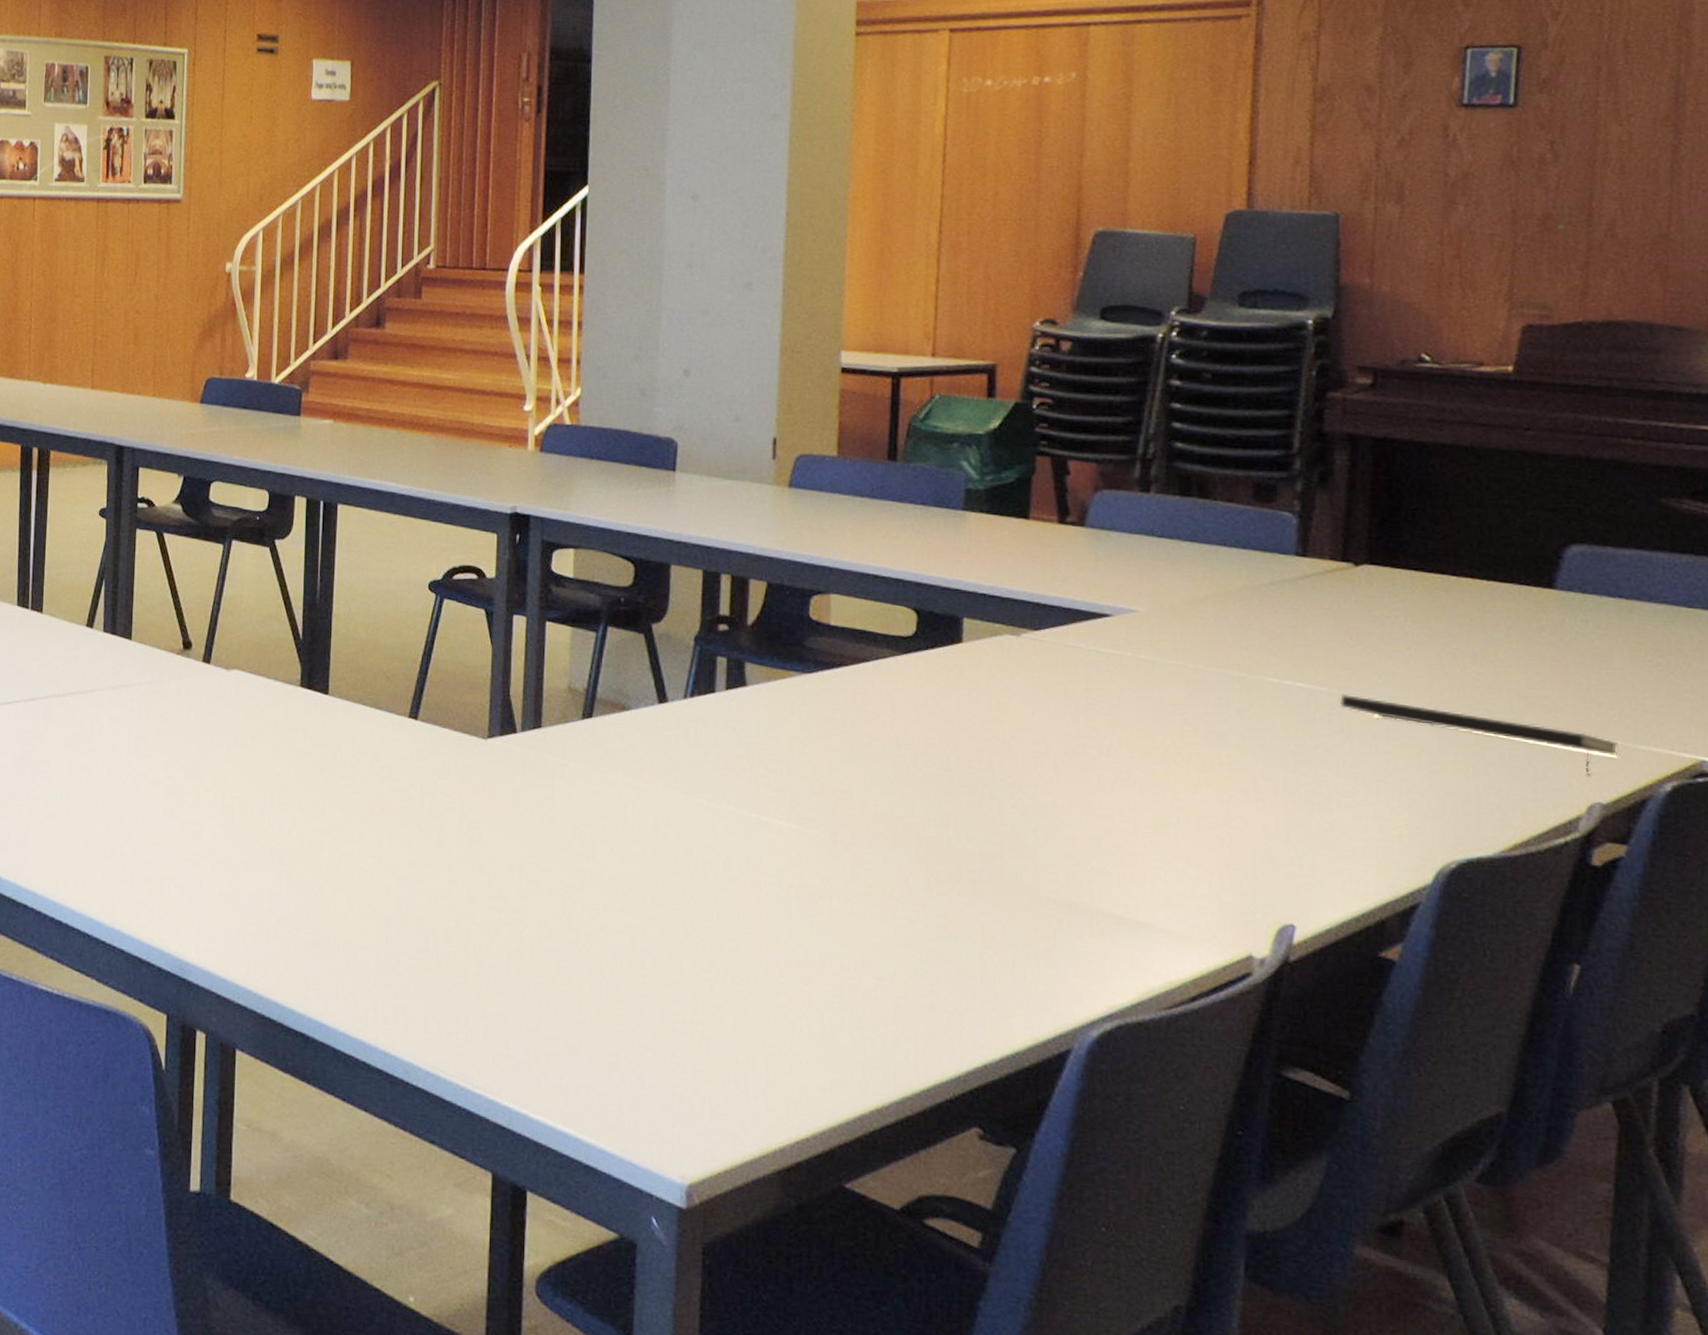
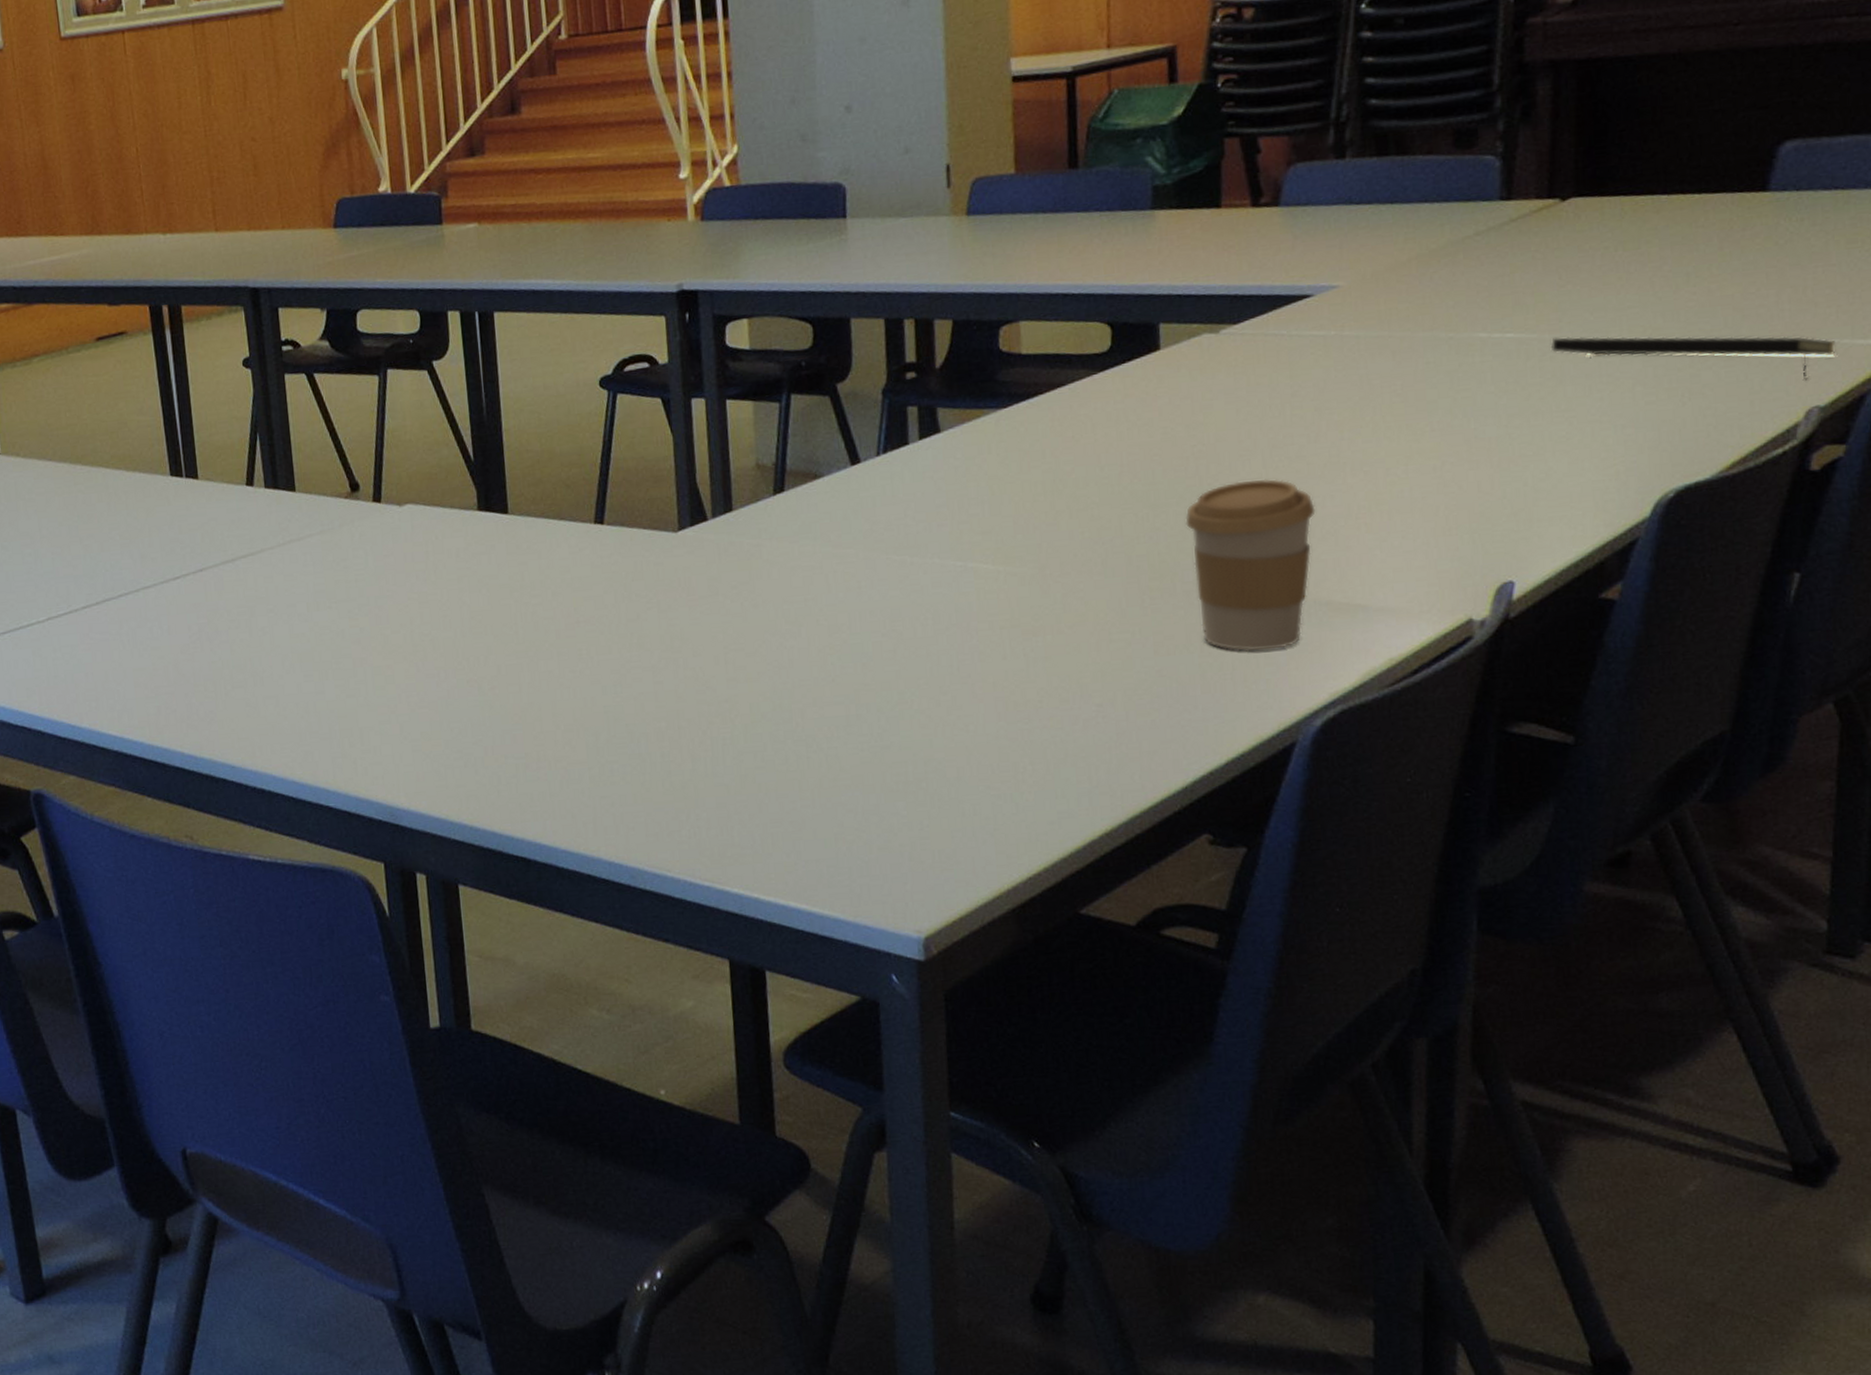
coffee cup: none [976,781,1103,953] -> present [1185,479,1316,651]

